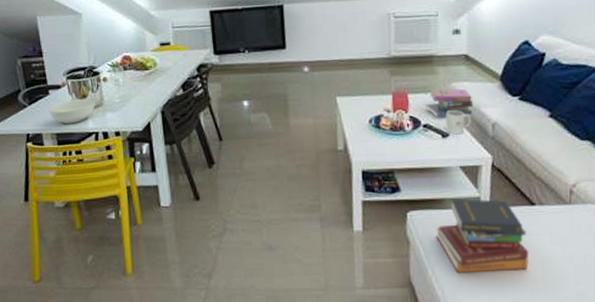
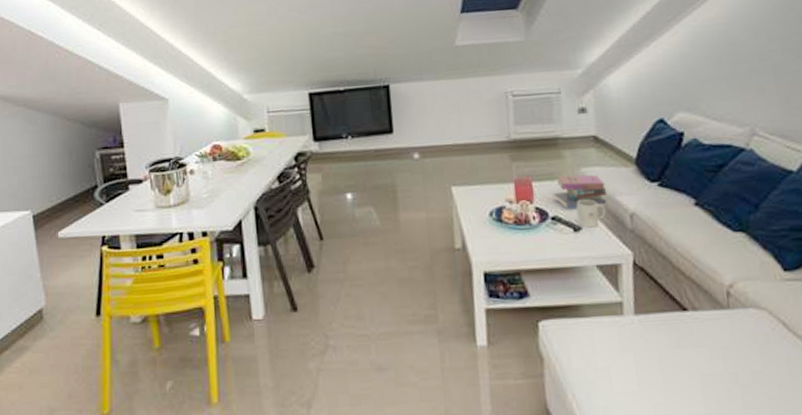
bowl: present [48,98,96,124] -> none [128,194,181,224]
books: present [436,198,529,274] -> none [574,304,686,397]

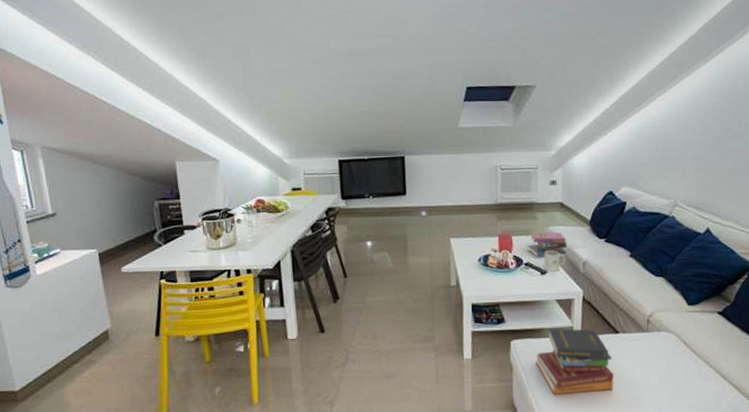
books: none [574,304,686,397] -> present [536,328,614,395]

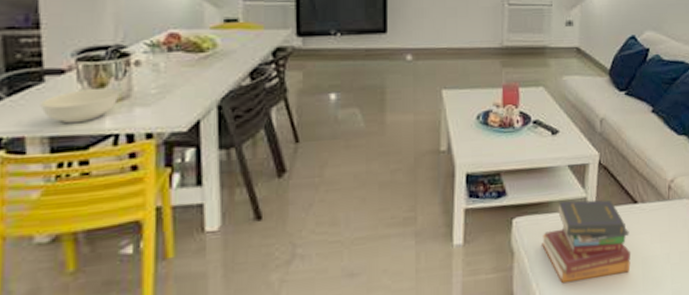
bowl: none [183,238,229,263] -> present [40,88,120,124]
books: present [527,231,567,258] -> none [536,82,583,114]
mug: present [543,250,565,272] -> none [555,104,580,131]

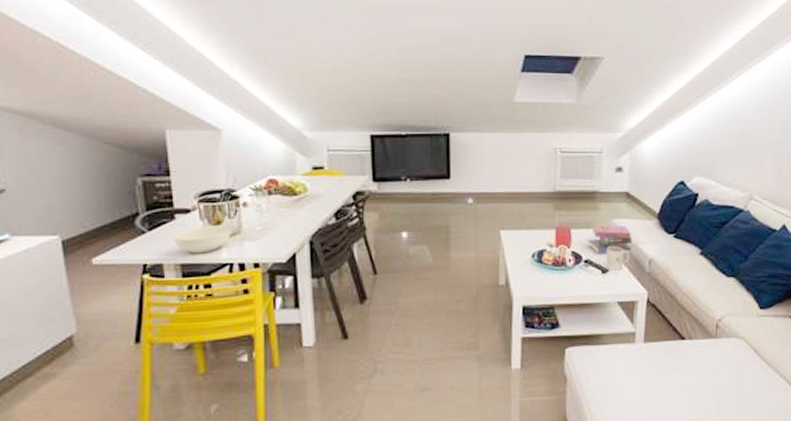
books: none [536,82,583,114] -> present [587,224,632,255]
books: present [542,199,631,284] -> none [593,334,679,409]
mug: none [555,104,580,131] -> present [605,245,630,270]

